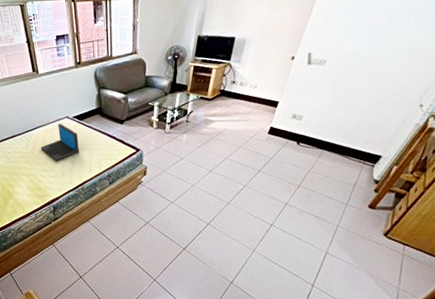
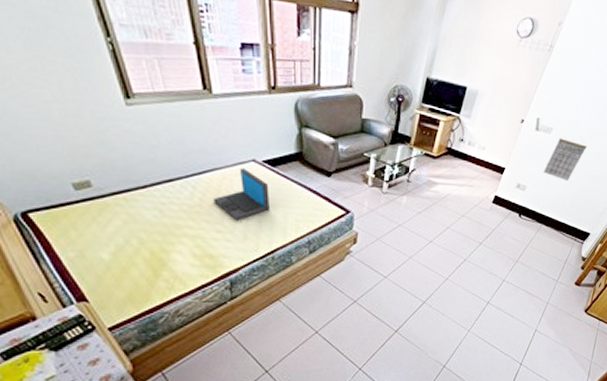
calendar: none [319,67,368,108] -> present [543,138,587,181]

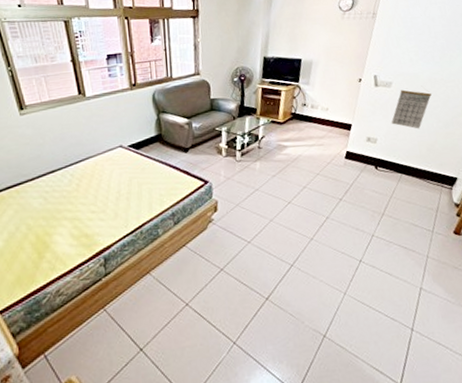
laptop: present [213,167,270,221] -> none [88,153,136,201]

